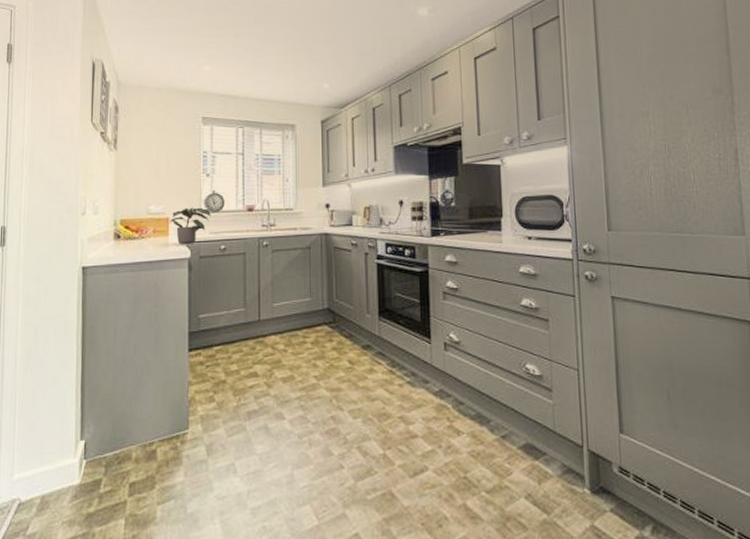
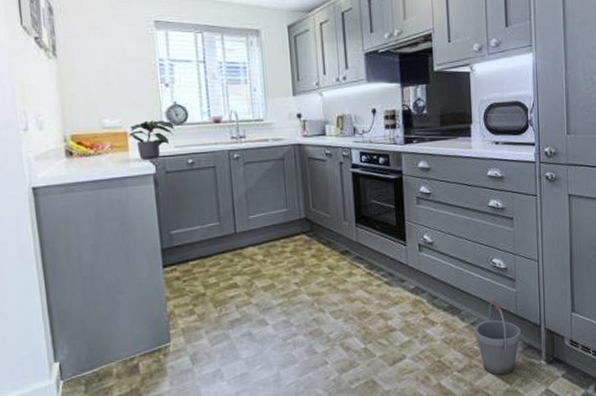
bucket: none [504,412,560,501] -> present [473,300,522,375]

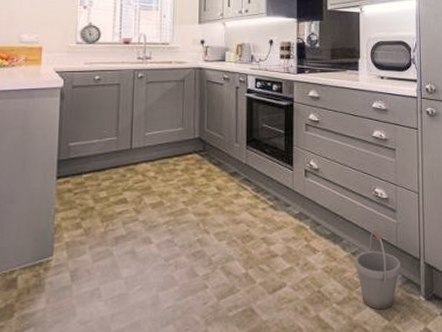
potted plant: present [128,120,174,160] -> none [43,38,87,74]

